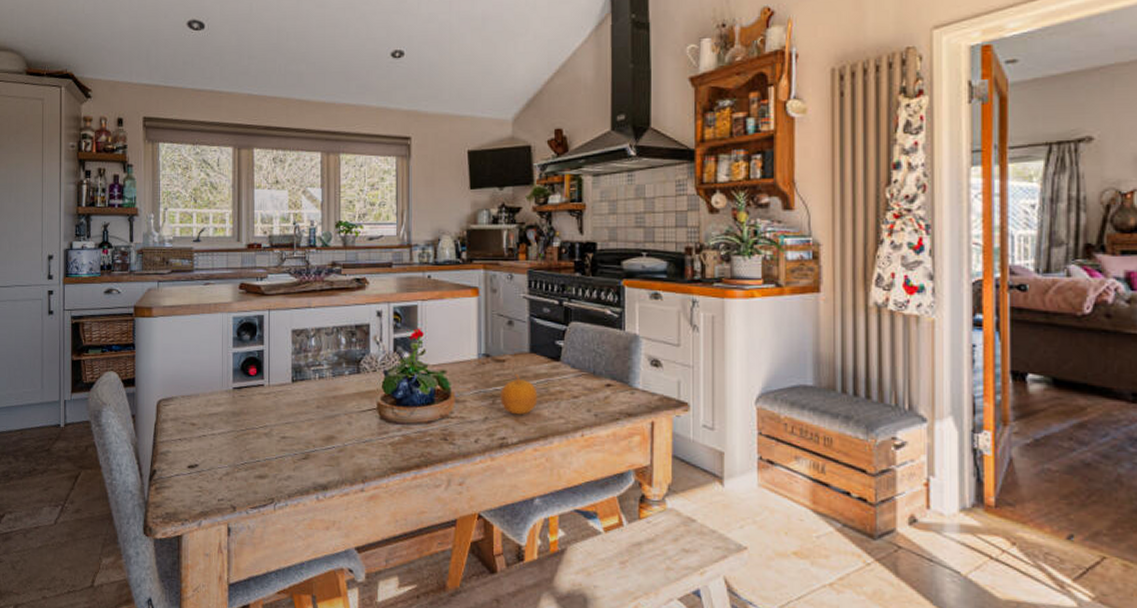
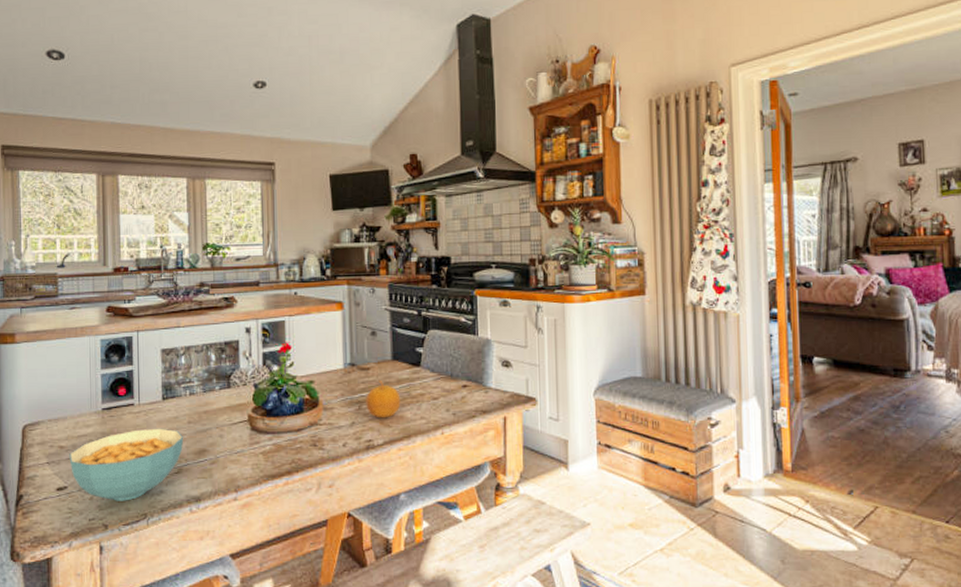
cereal bowl: none [200,411,312,484] -> present [69,428,184,501]

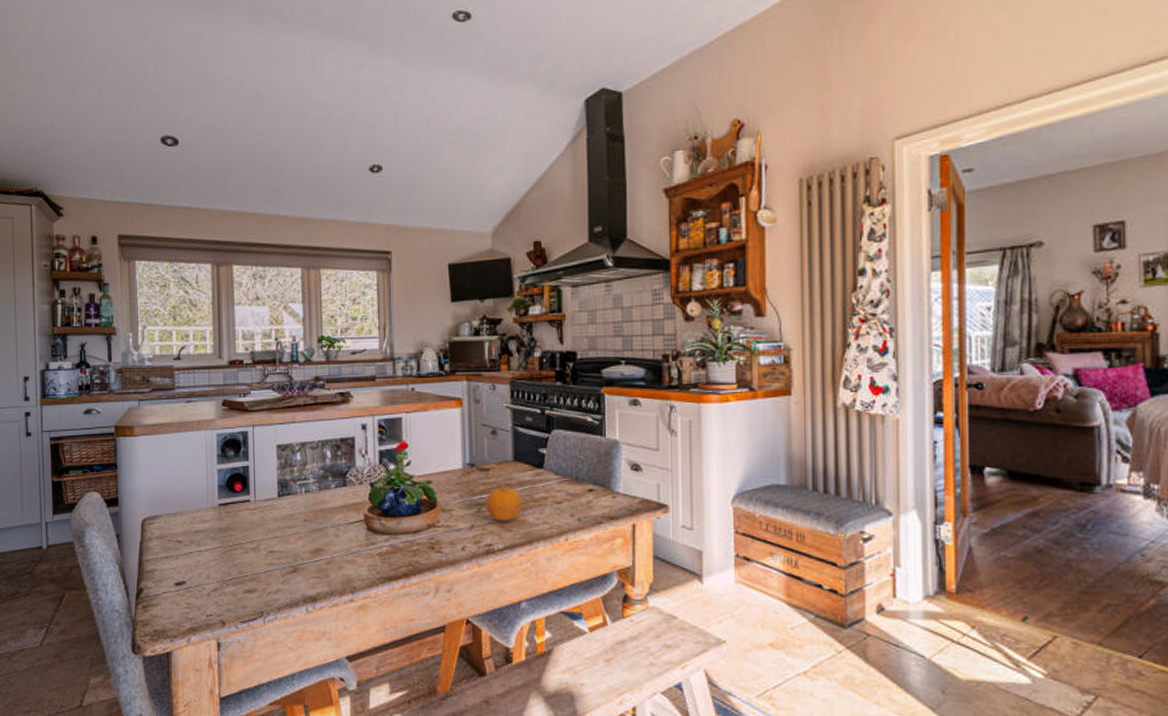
cereal bowl: present [69,428,184,501] -> none [187,525,300,599]

